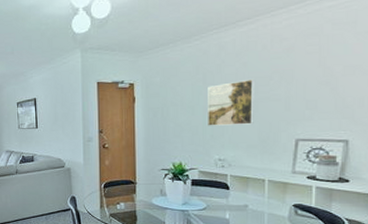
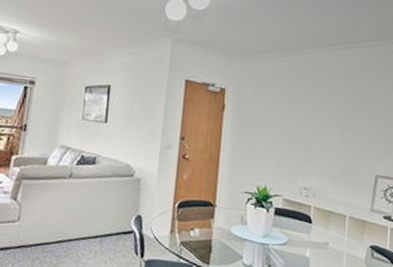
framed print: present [208,79,254,126] -> none [296,105,342,154]

